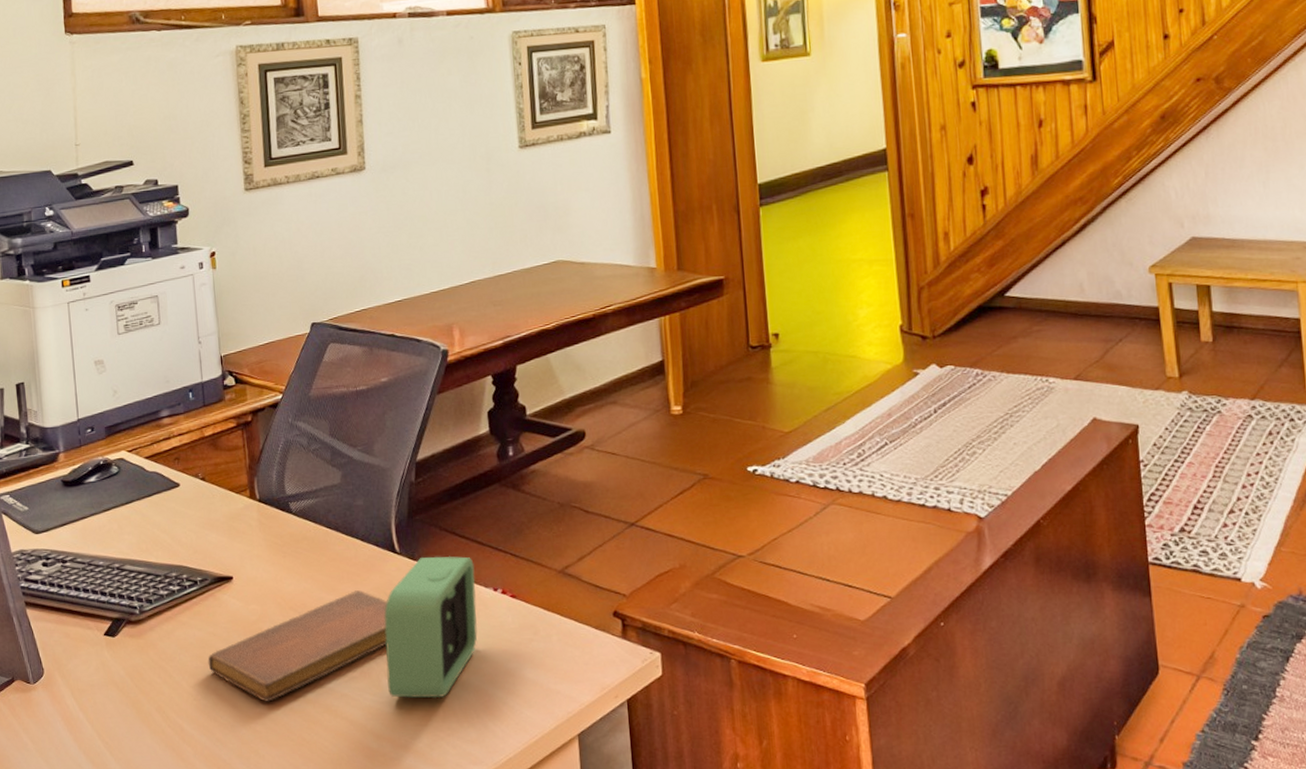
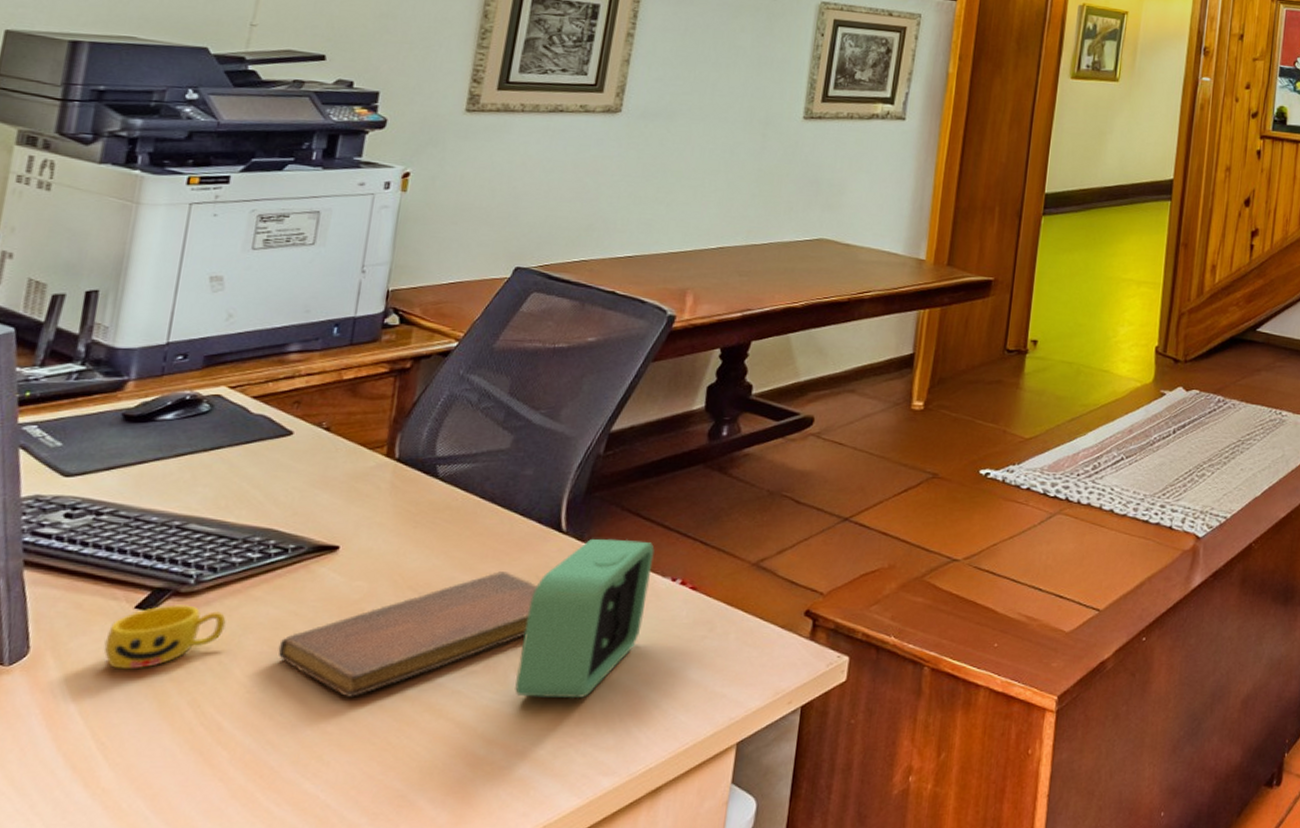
cup: none [90,631,168,684] -> present [104,604,226,670]

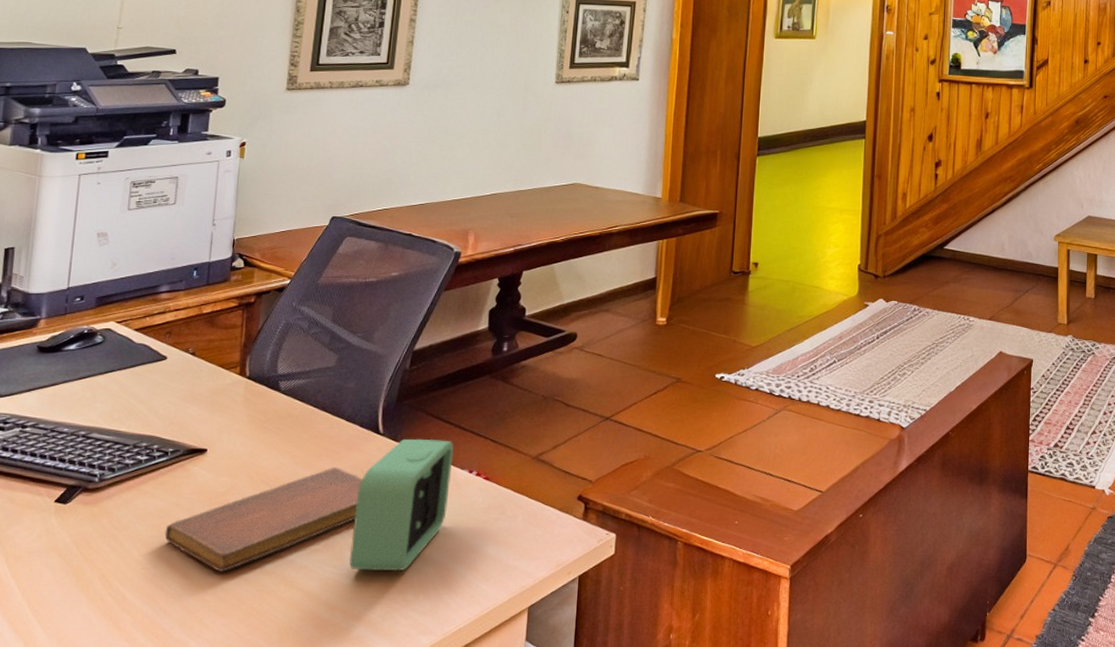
cup: present [104,604,226,670] -> none [33,499,124,551]

